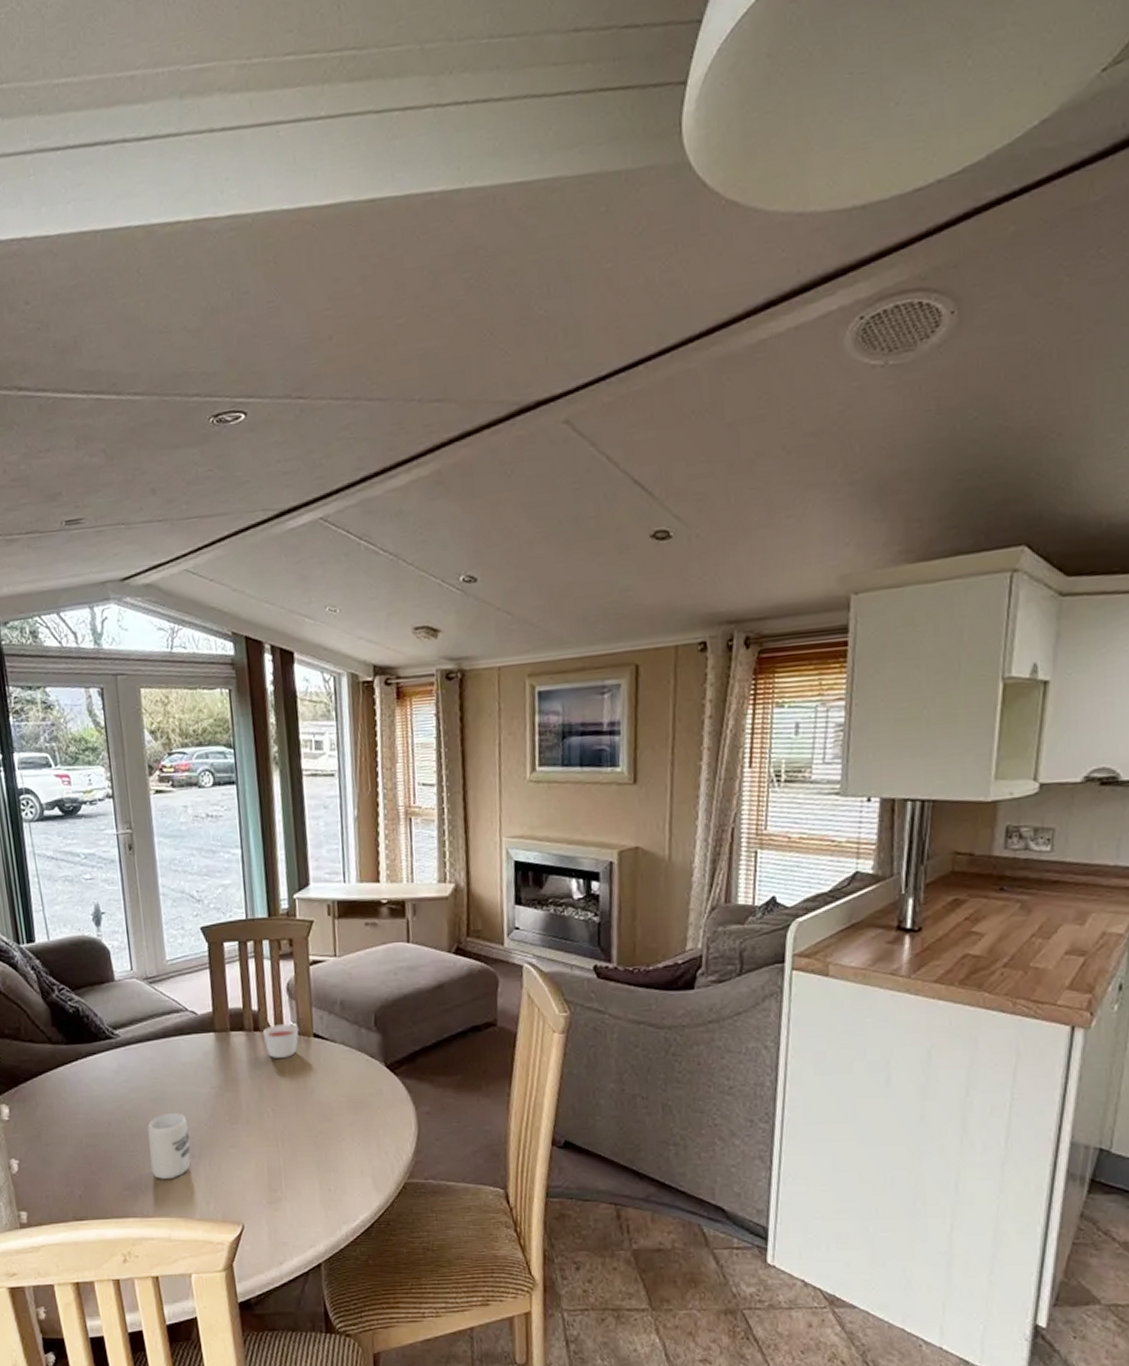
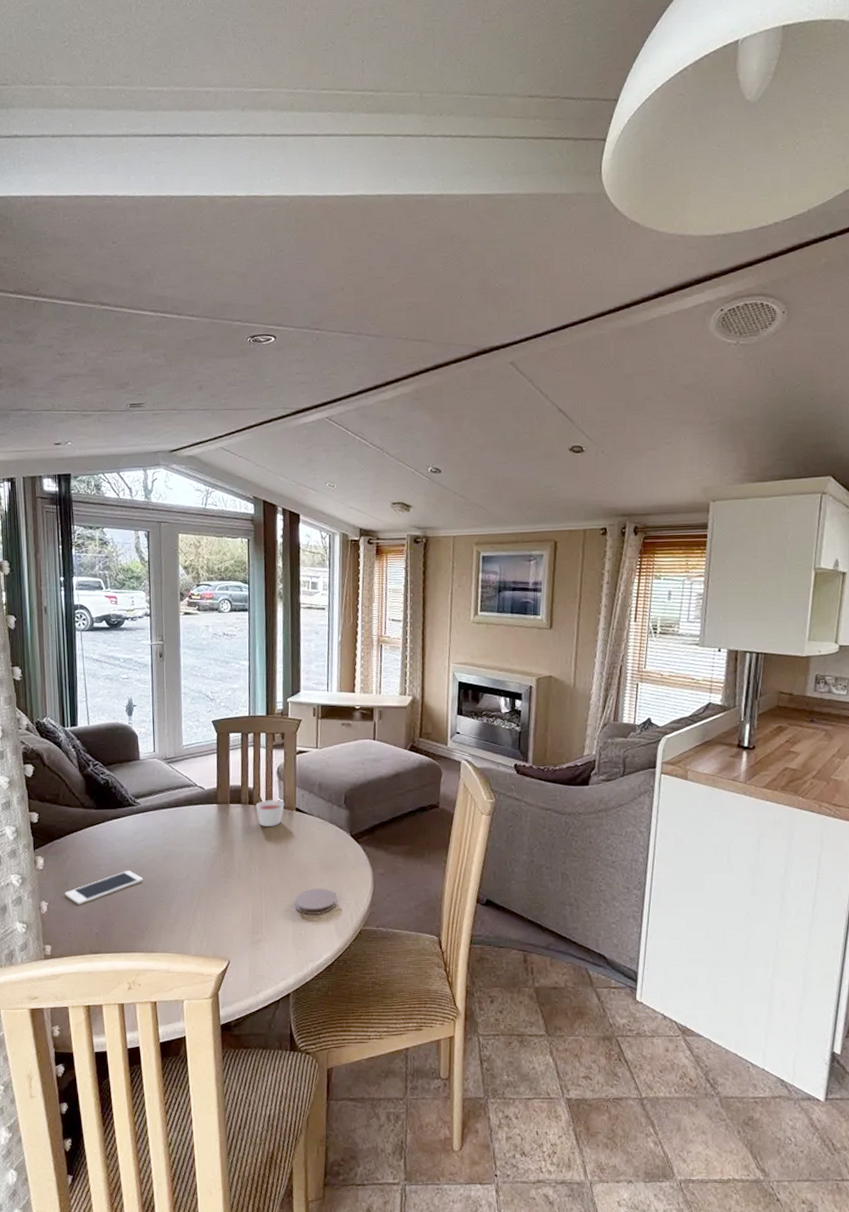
cell phone: none [38,1118,132,1162] -> present [65,870,144,905]
cup: present [147,1112,191,1179] -> none [157,867,191,921]
coaster: none [320,1133,373,1166] -> present [295,888,337,915]

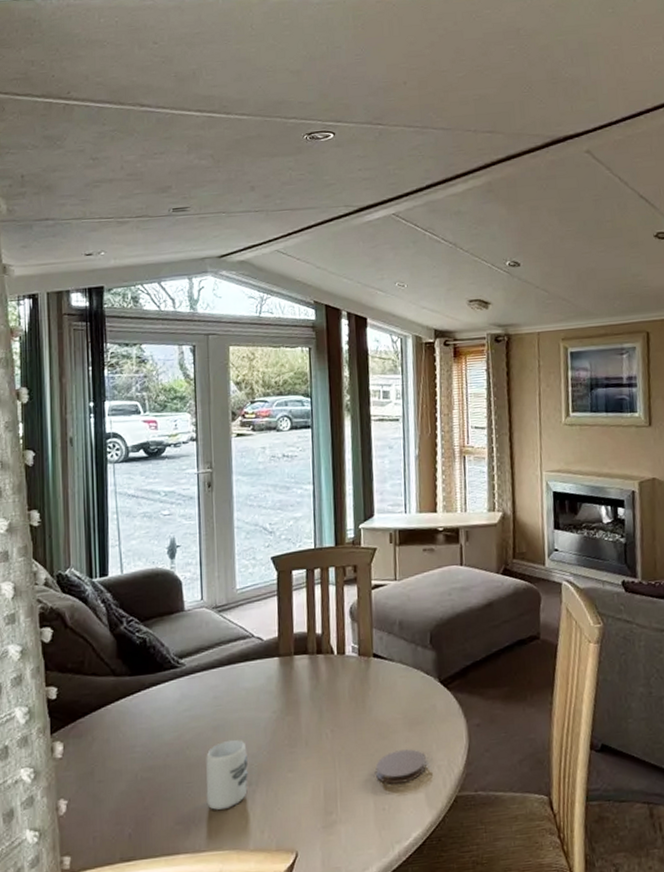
cell phone: present [65,870,144,905] -> none [89,748,189,800]
cup: none [157,867,191,921] -> present [206,739,248,810]
candle: present [255,800,285,826] -> none [325,646,360,680]

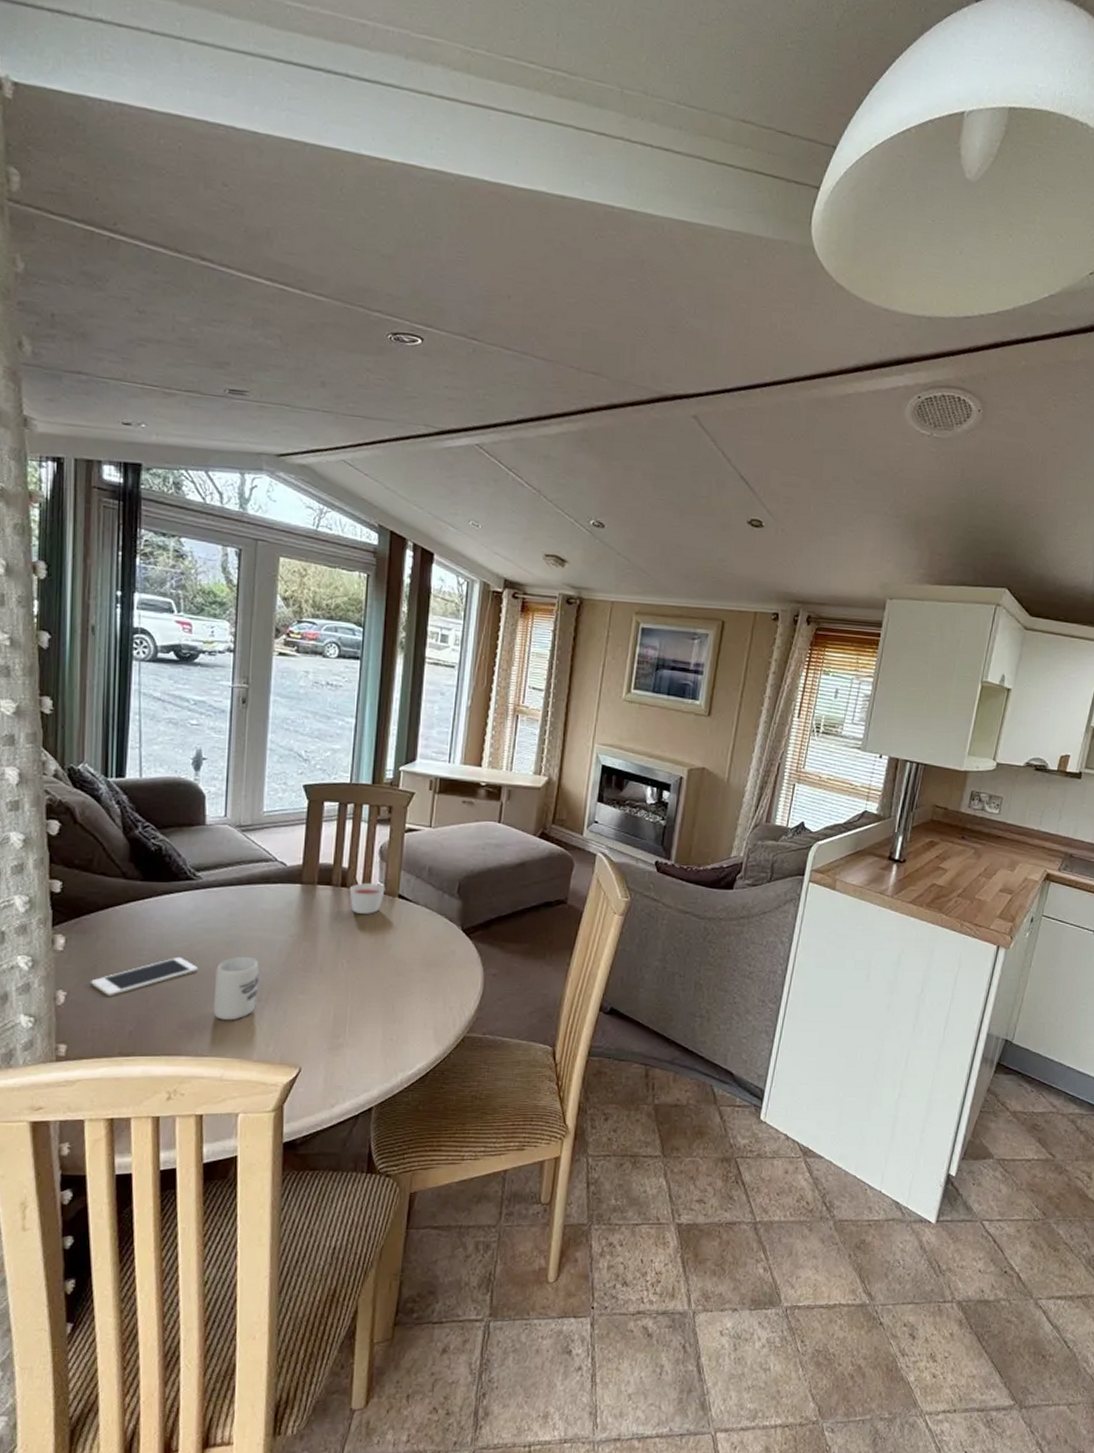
cell phone: none [89,748,189,800] -> present [91,956,199,996]
candle: none [325,646,360,680] -> present [349,883,385,914]
coaster: present [375,749,426,784] -> none [388,988,439,1018]

